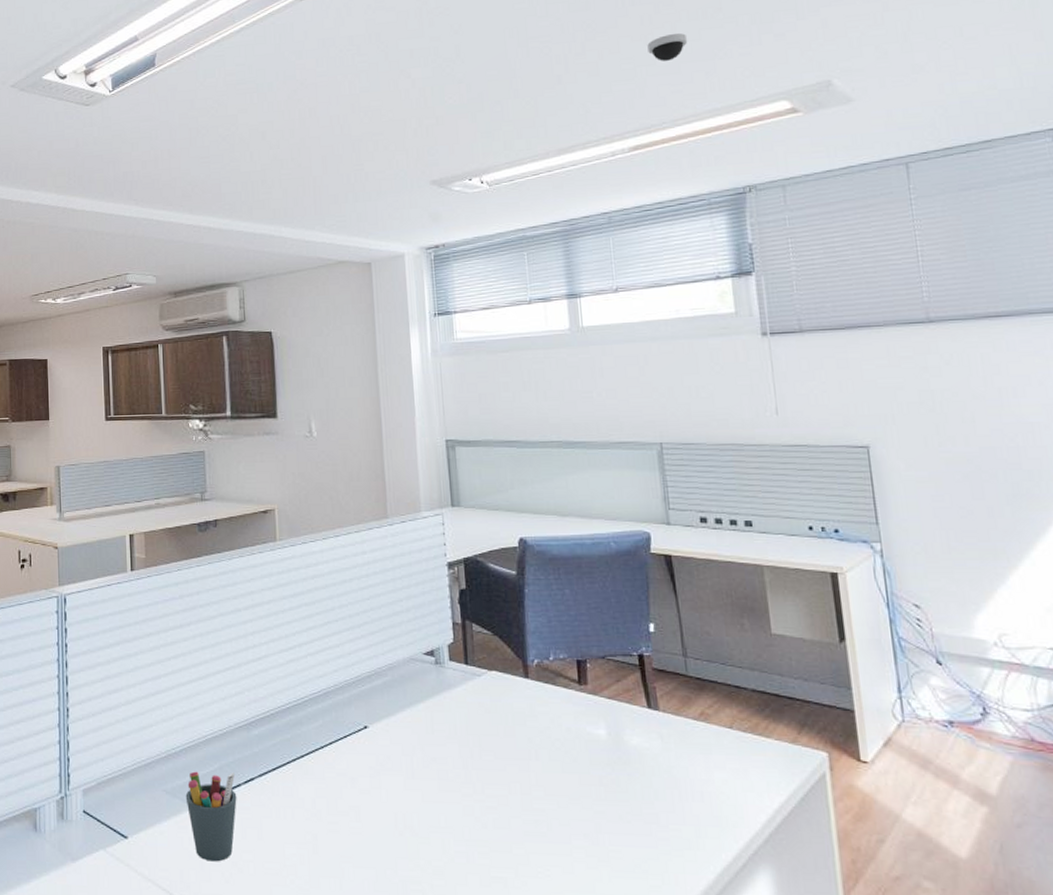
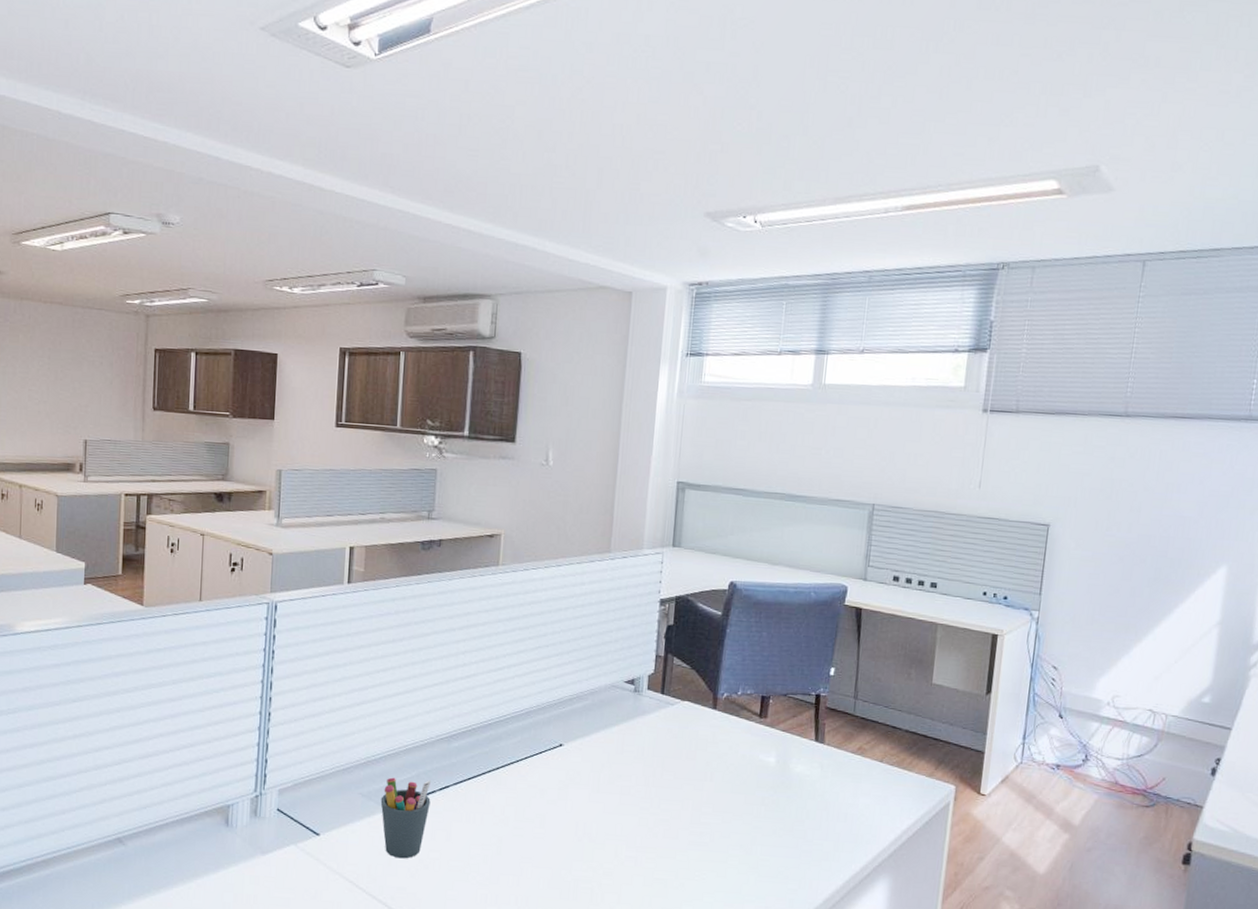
dome security camera: present [647,33,688,62] -> none [940,90,980,121]

